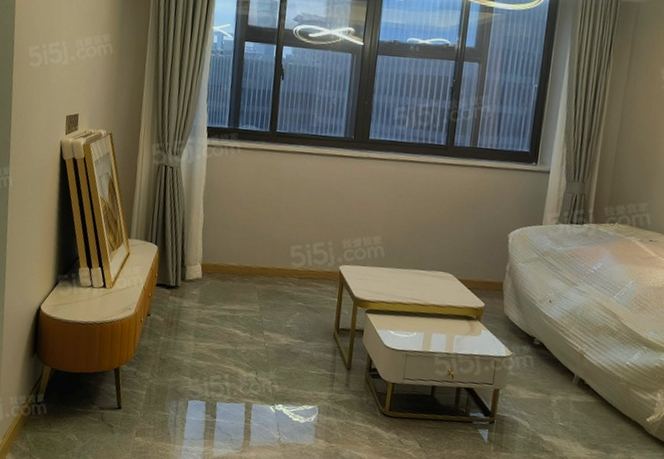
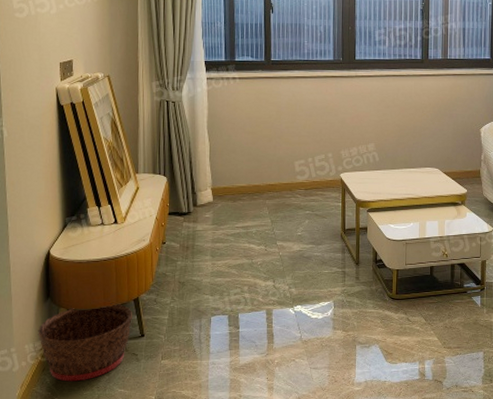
basket: none [22,367,112,443] -> present [38,303,132,382]

